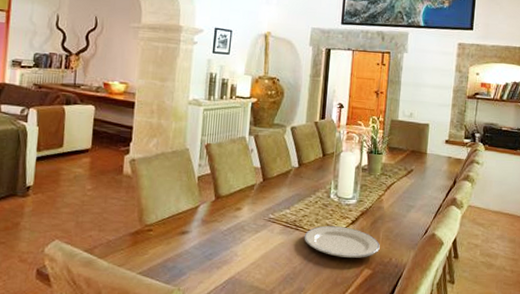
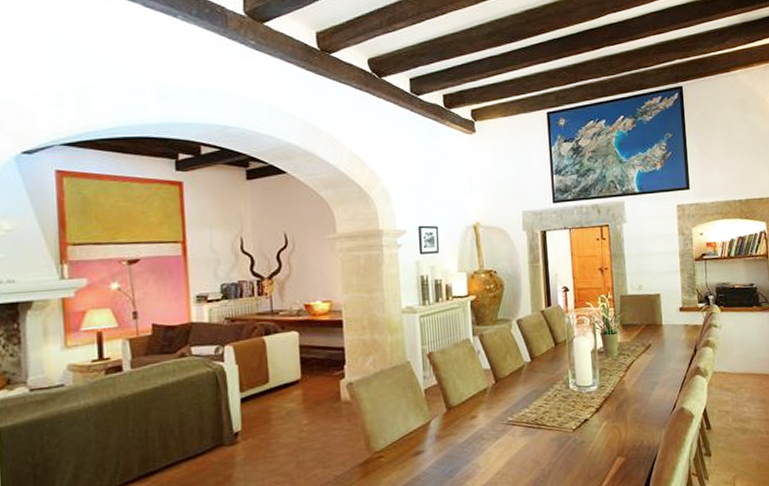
plate: present [304,226,380,258] -> none [548,416,629,450]

